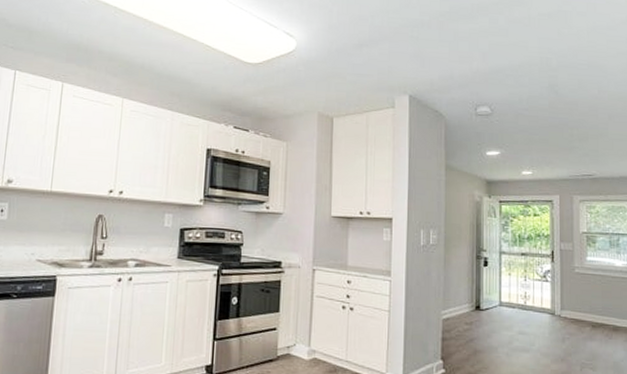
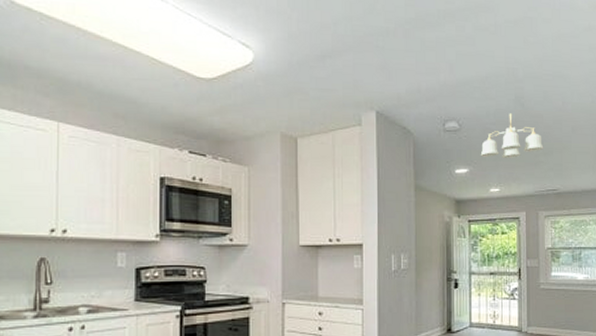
ceiling light fixture: none [512,100,579,144] -> present [480,113,544,159]

